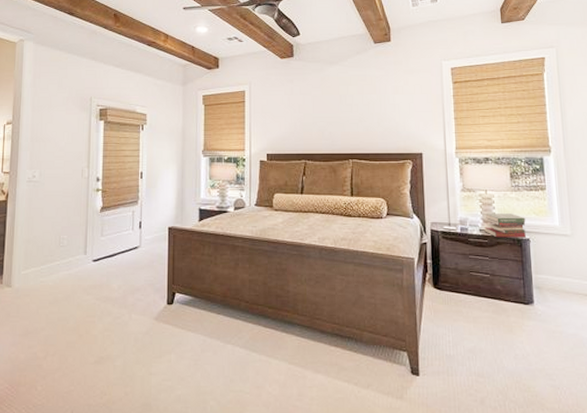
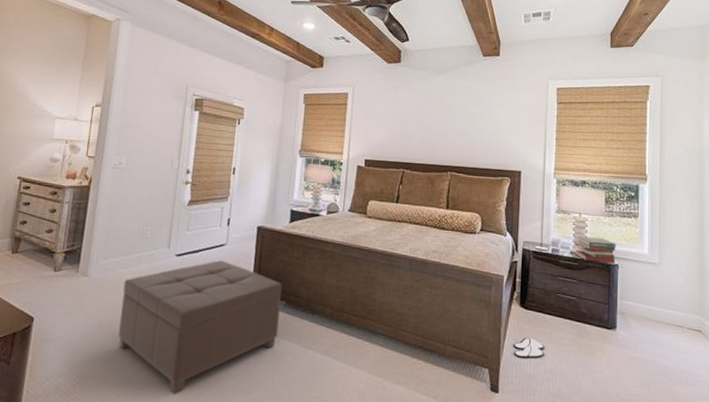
ottoman: none [44,262,196,396] -> present [118,260,282,394]
slippers: none [430,317,463,339] -> present [513,337,545,359]

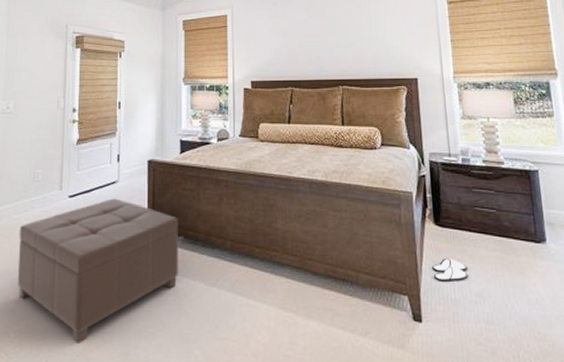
books: present [575,237,616,263] -> none [488,143,534,169]

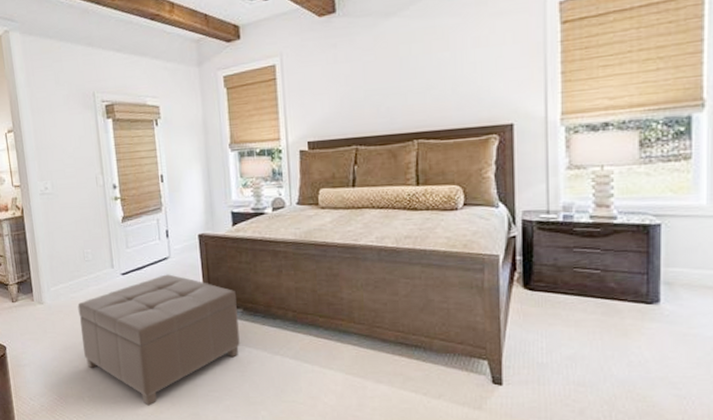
slippers: present [432,257,468,281] -> none [518,322,560,346]

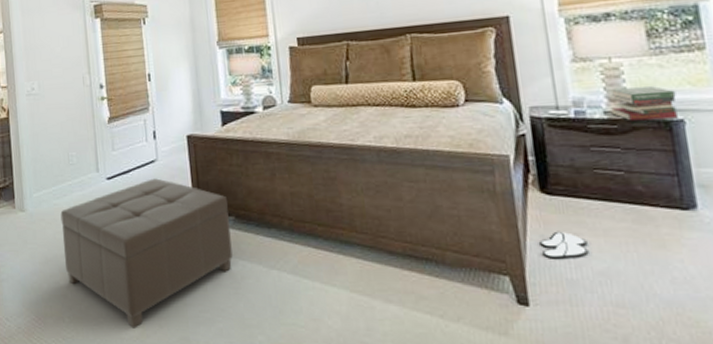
slippers: none [518,322,560,346] -> present [540,231,589,259]
books: none [597,193,658,225] -> present [610,86,678,121]

